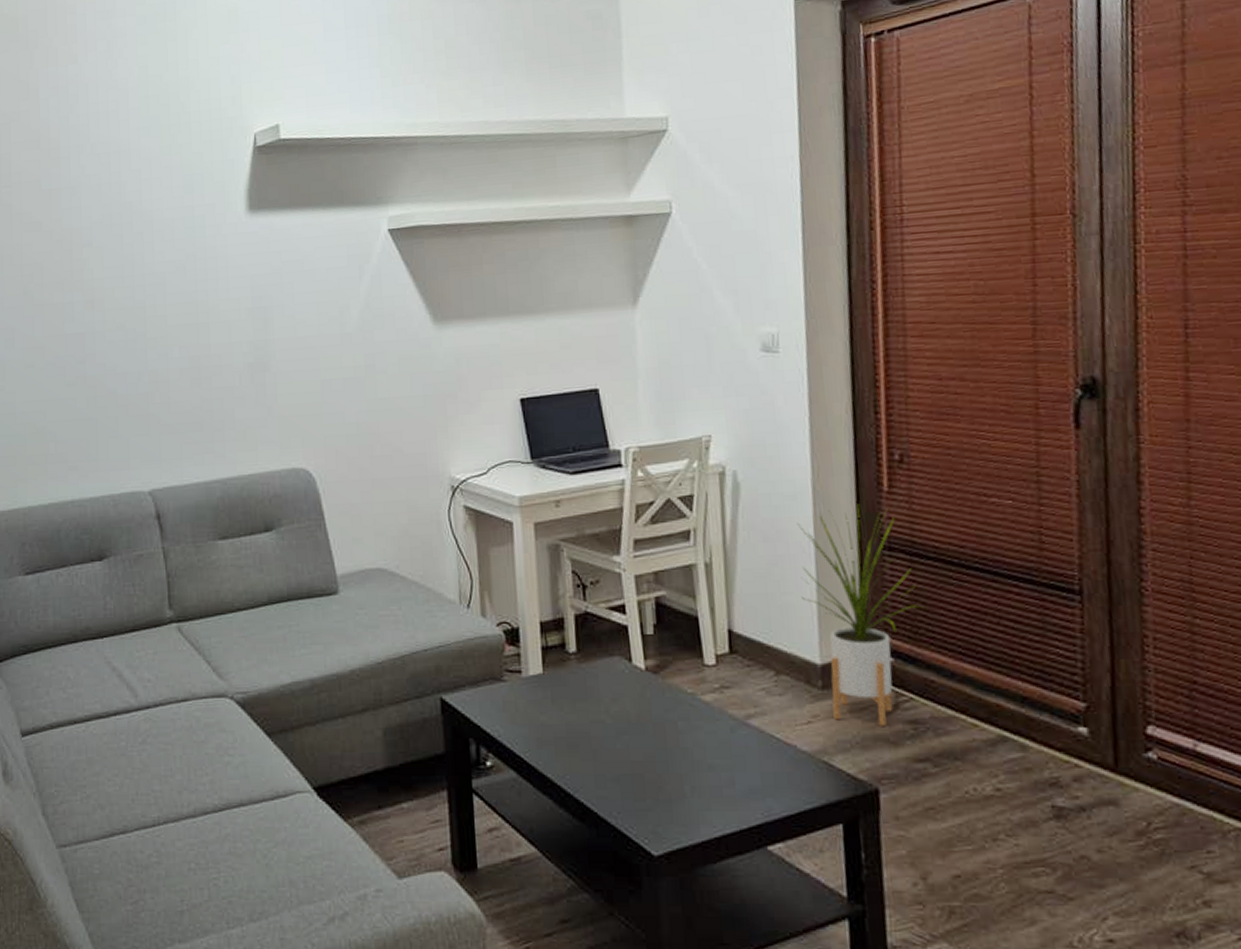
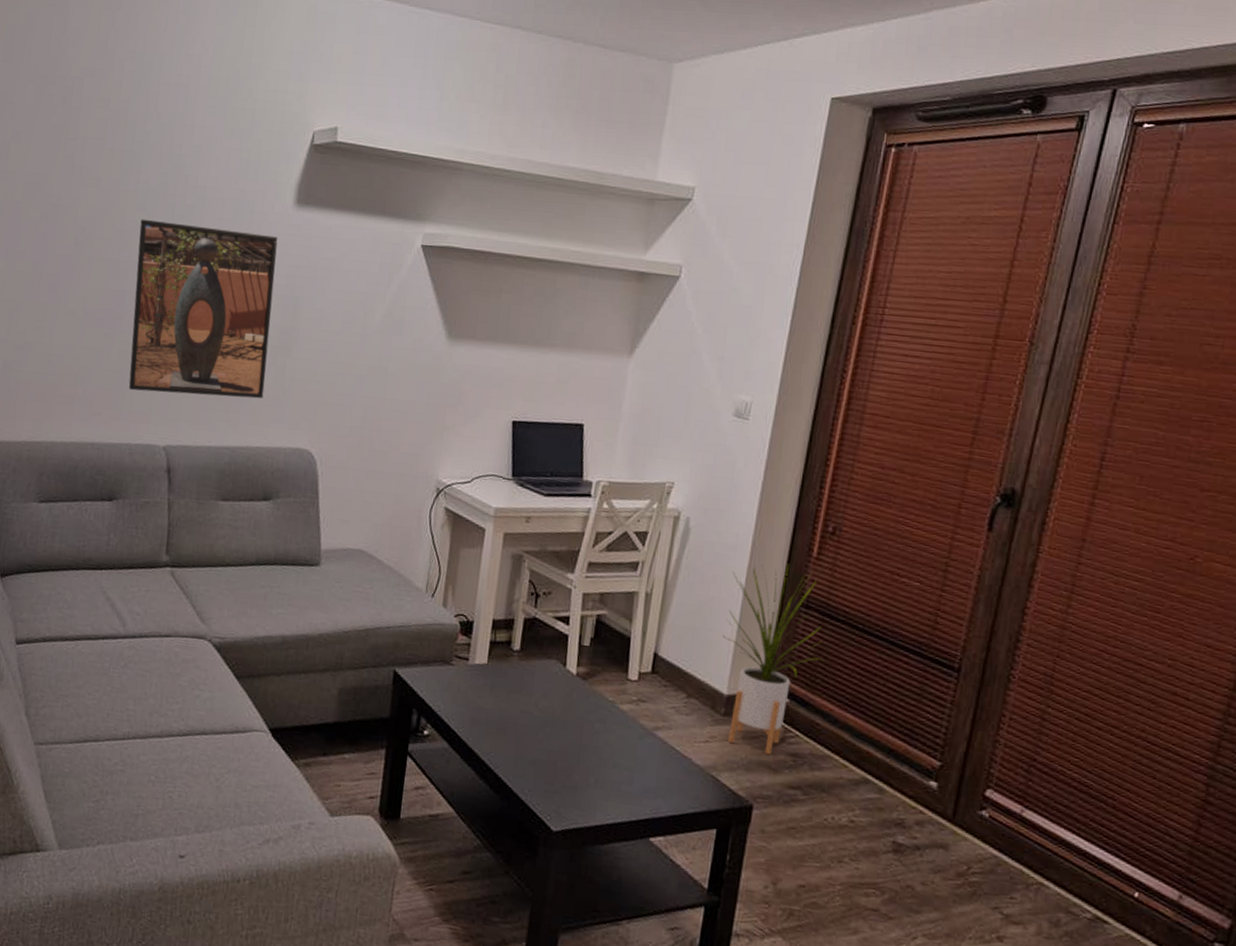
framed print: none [89,248,247,436] -> present [128,219,278,399]

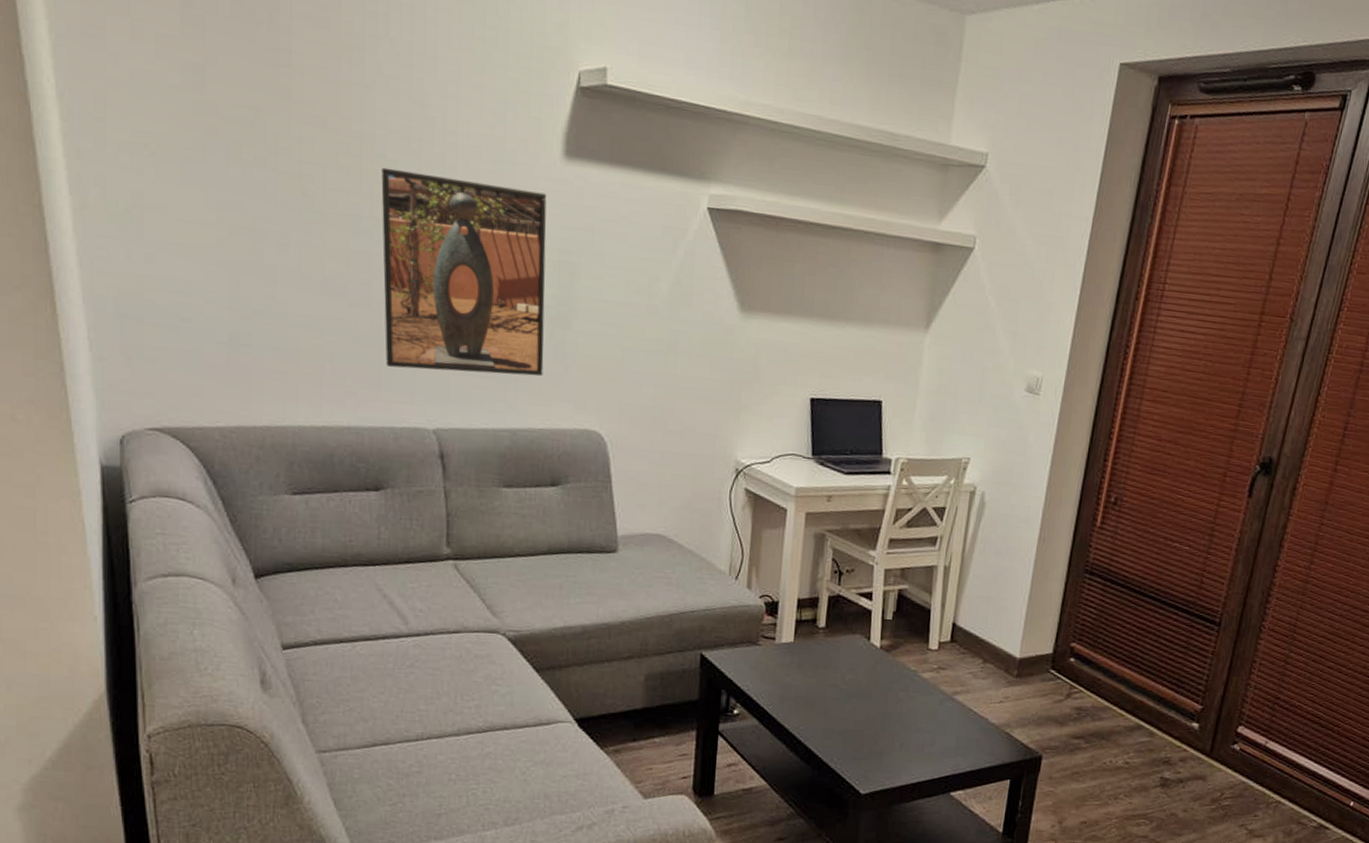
house plant: present [722,564,823,755] -> none [1015,533,1105,710]

